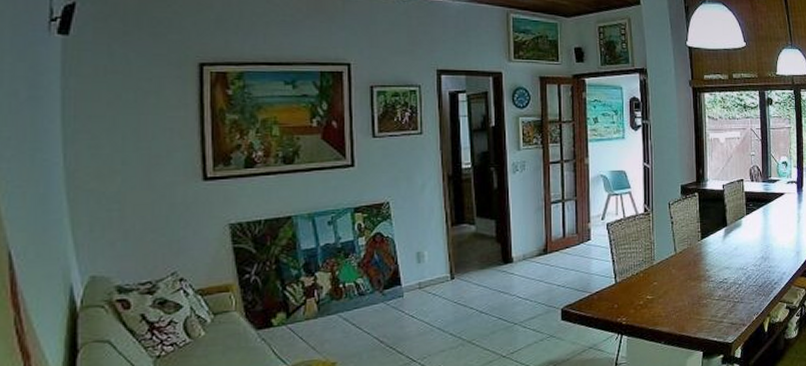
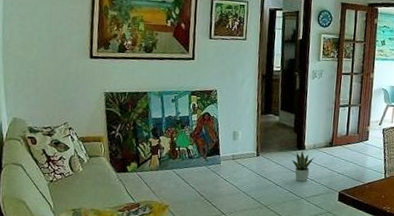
potted plant: none [498,264,526,304] -> present [292,150,314,182]

